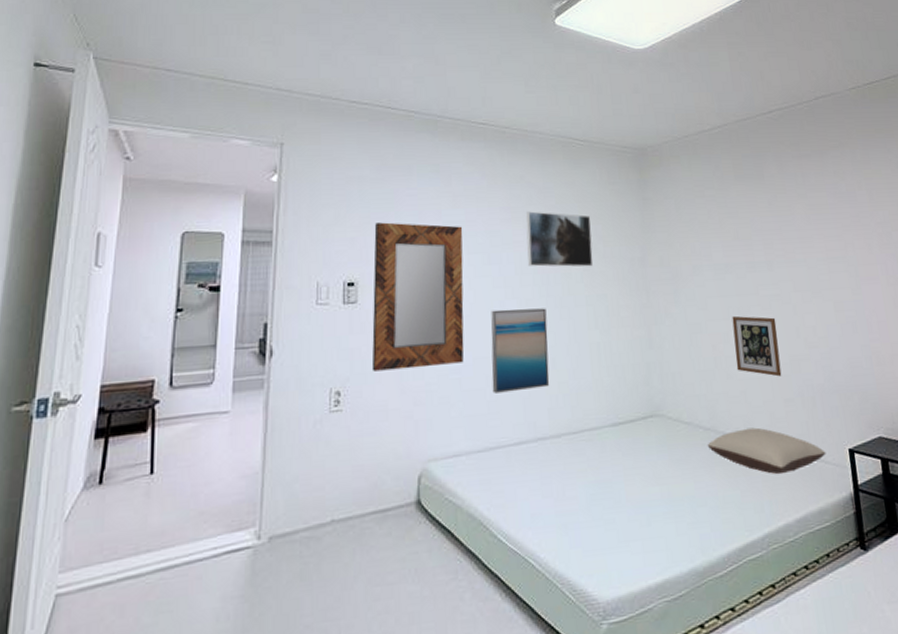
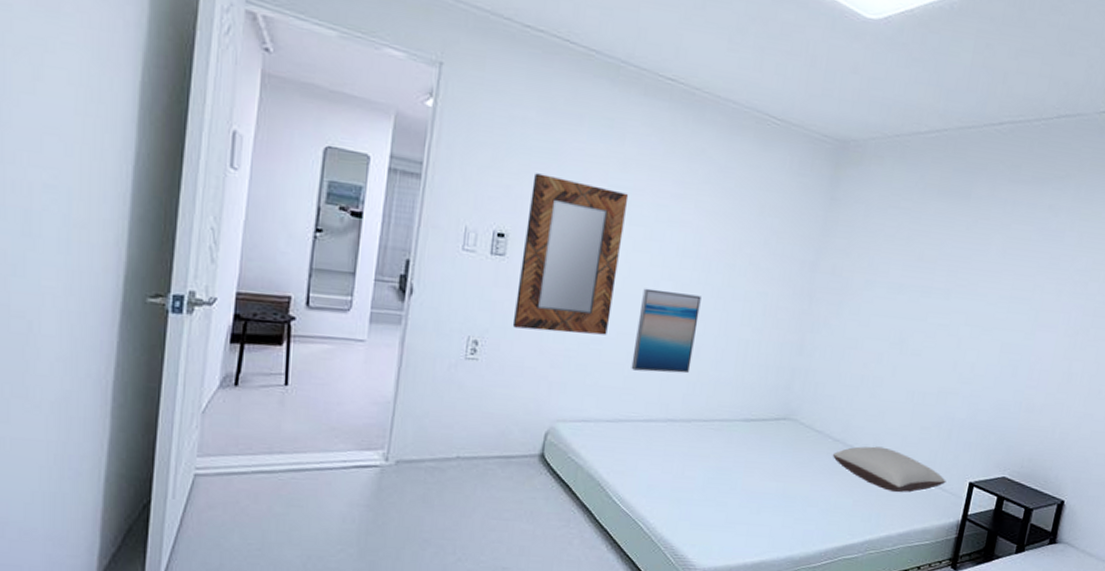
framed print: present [526,211,594,267] -> none [691,190,770,262]
picture frame: present [732,315,782,377] -> none [882,338,937,405]

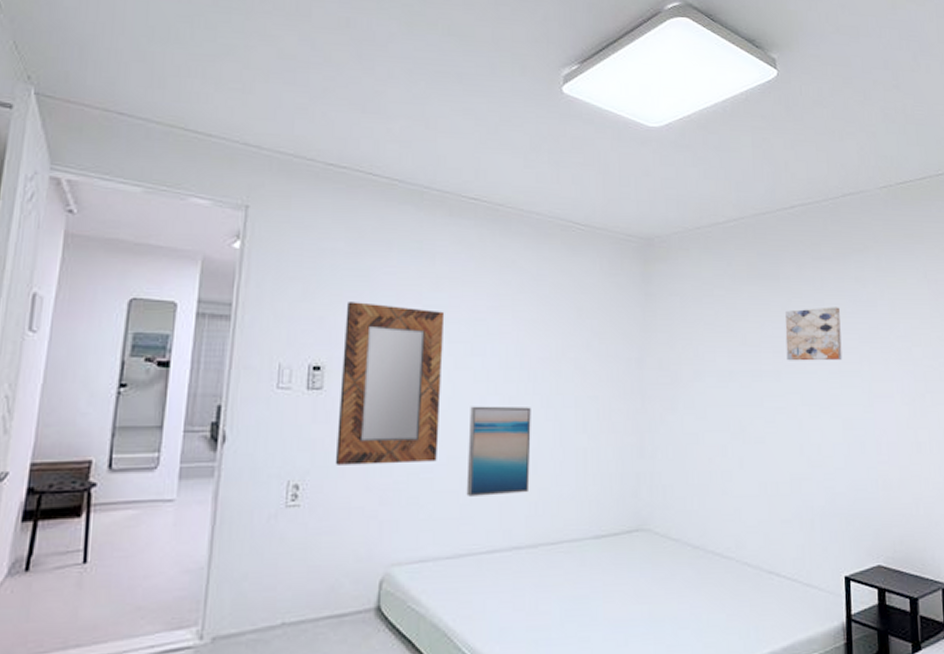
pillow: present [832,446,947,493] -> none [694,548,821,600]
wall art: none [960,231,1025,286] -> present [785,307,842,361]

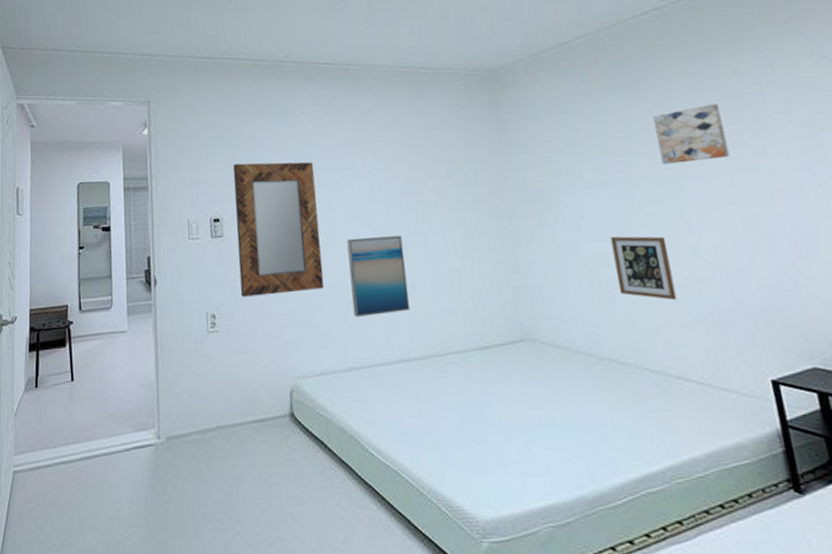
picture frame: none [732,427,781,496] -> present [610,236,677,300]

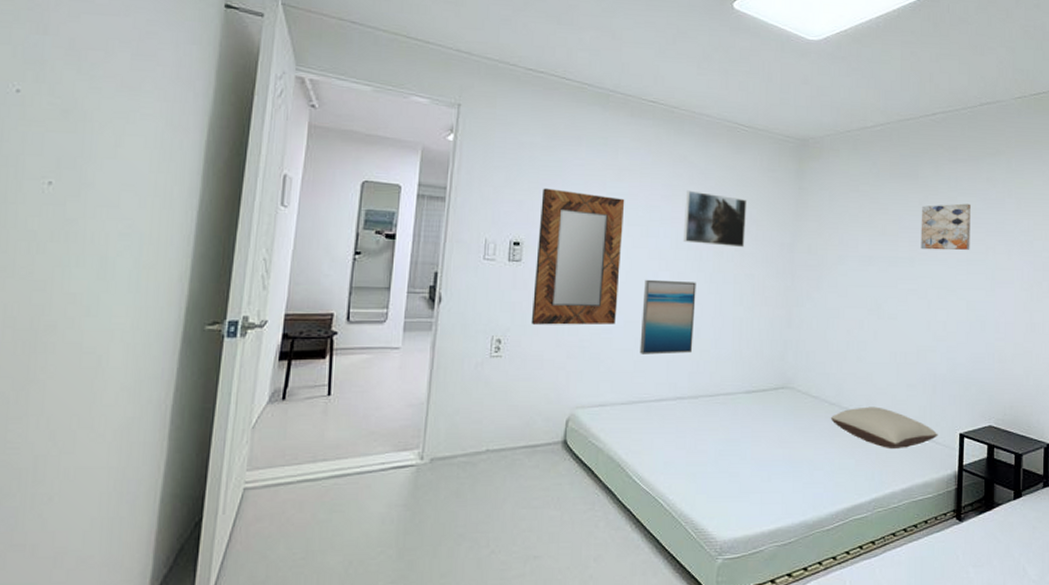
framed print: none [374,142,448,196] -> present [683,190,747,248]
pillow: none [588,354,741,405] -> present [830,406,938,450]
picture frame: present [610,236,677,300] -> none [867,305,910,364]

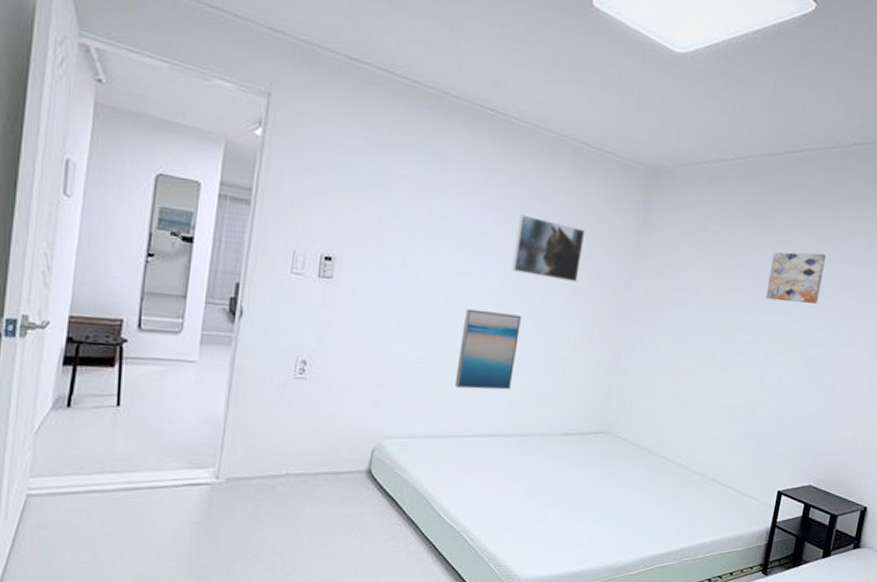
home mirror: present [531,188,625,325] -> none [339,199,451,354]
pillow: present [830,406,938,450] -> none [647,457,756,502]

